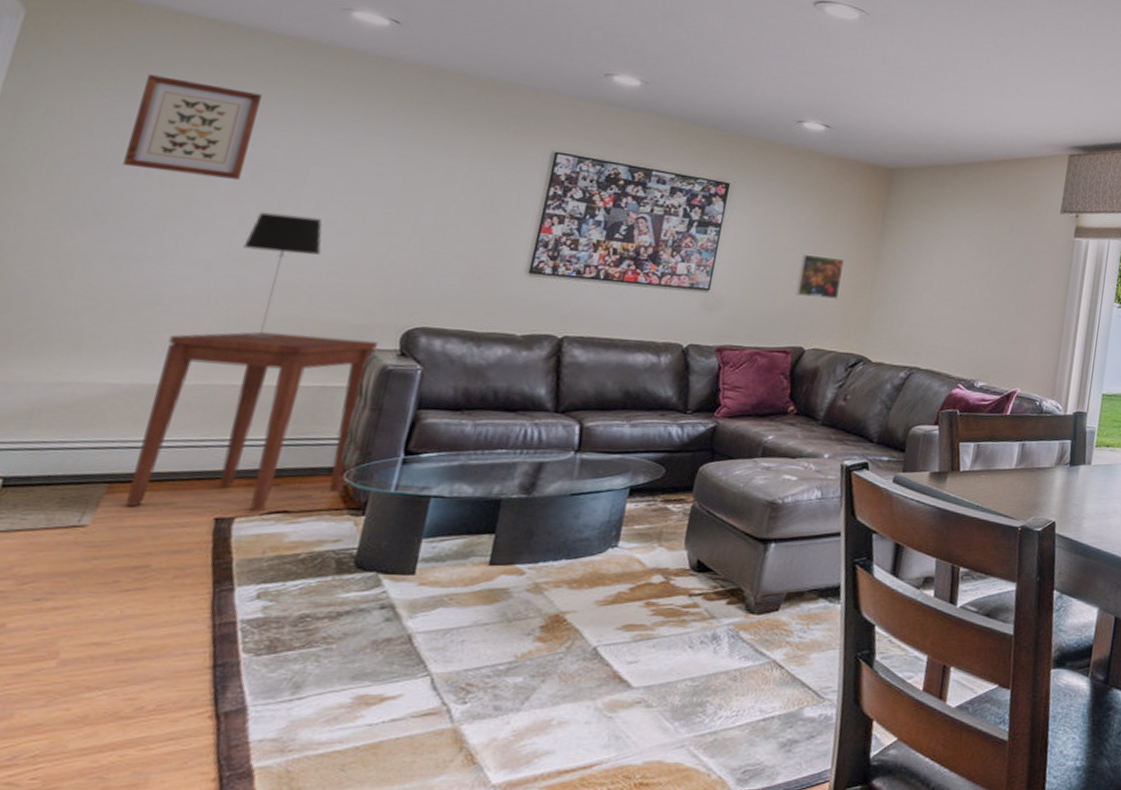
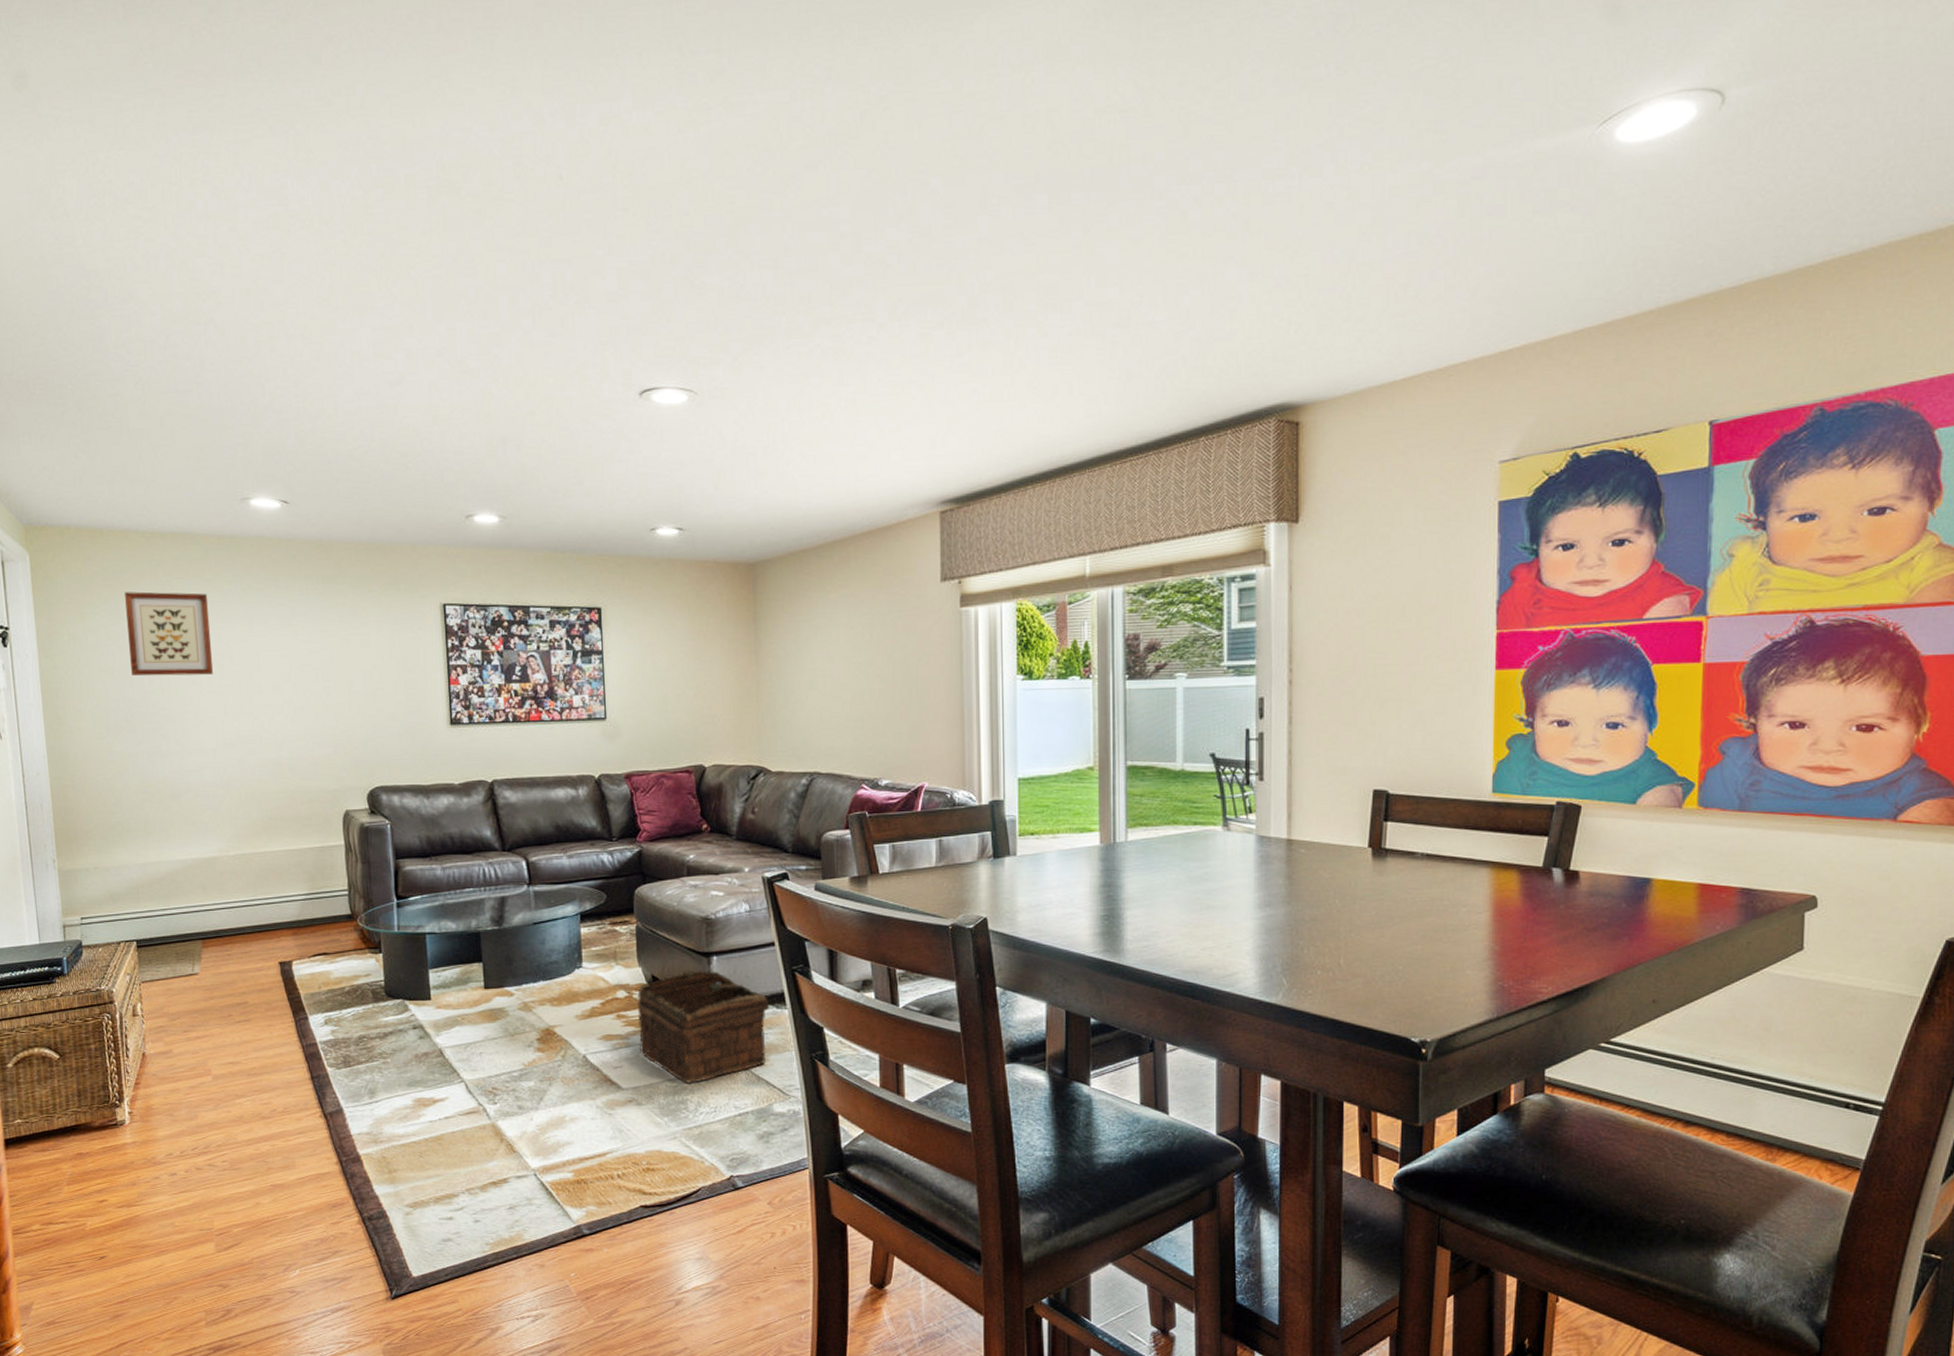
side table: present [125,331,378,513] -> none [205,803,360,958]
table lamp: present [243,212,323,338] -> none [232,699,289,810]
basket: none [663,557,822,683] -> present [637,971,770,1083]
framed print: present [794,253,844,300] -> none [683,668,726,713]

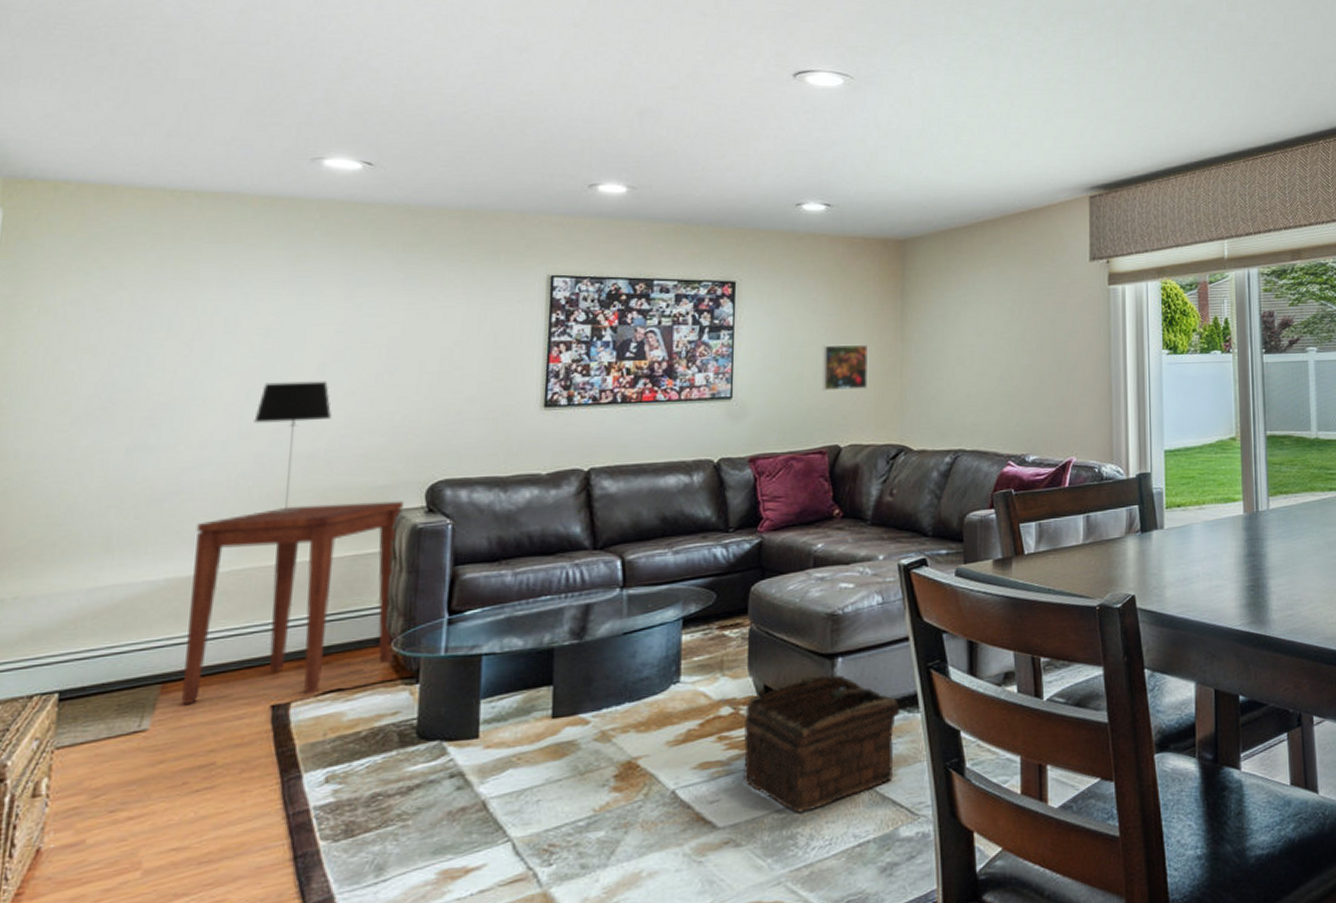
wall art: present [125,591,213,676] -> none [123,257,248,356]
side table: none [205,803,360,958] -> present [181,501,403,706]
table lamp: none [232,699,289,810] -> present [254,381,333,513]
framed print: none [683,668,726,713] -> present [821,344,868,390]

